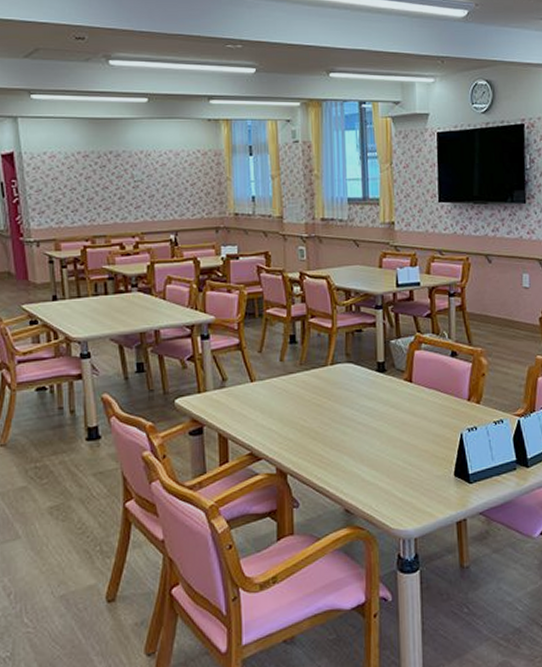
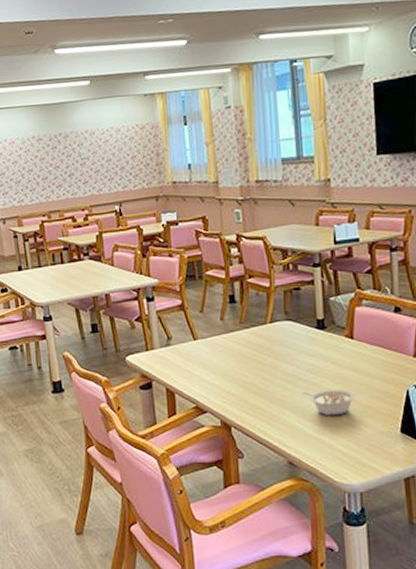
legume: none [360,433,413,461] -> present [301,389,356,416]

